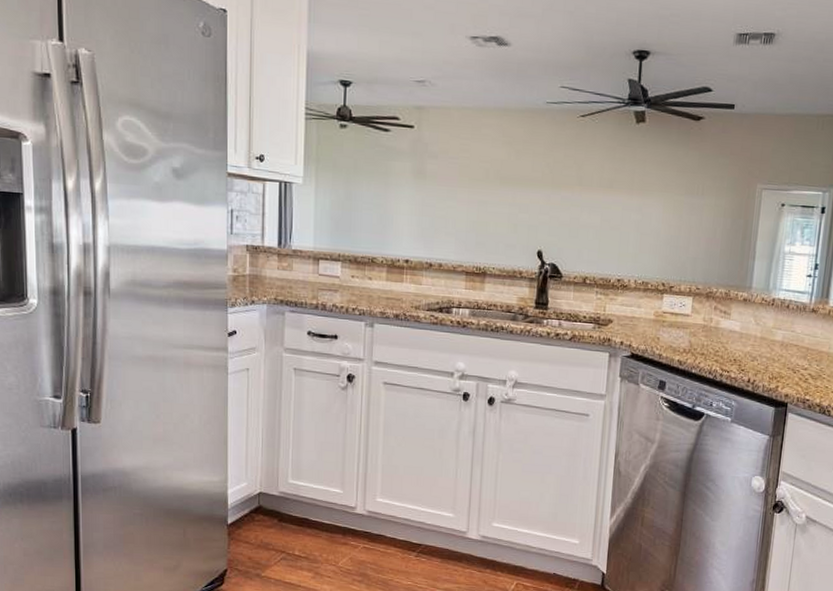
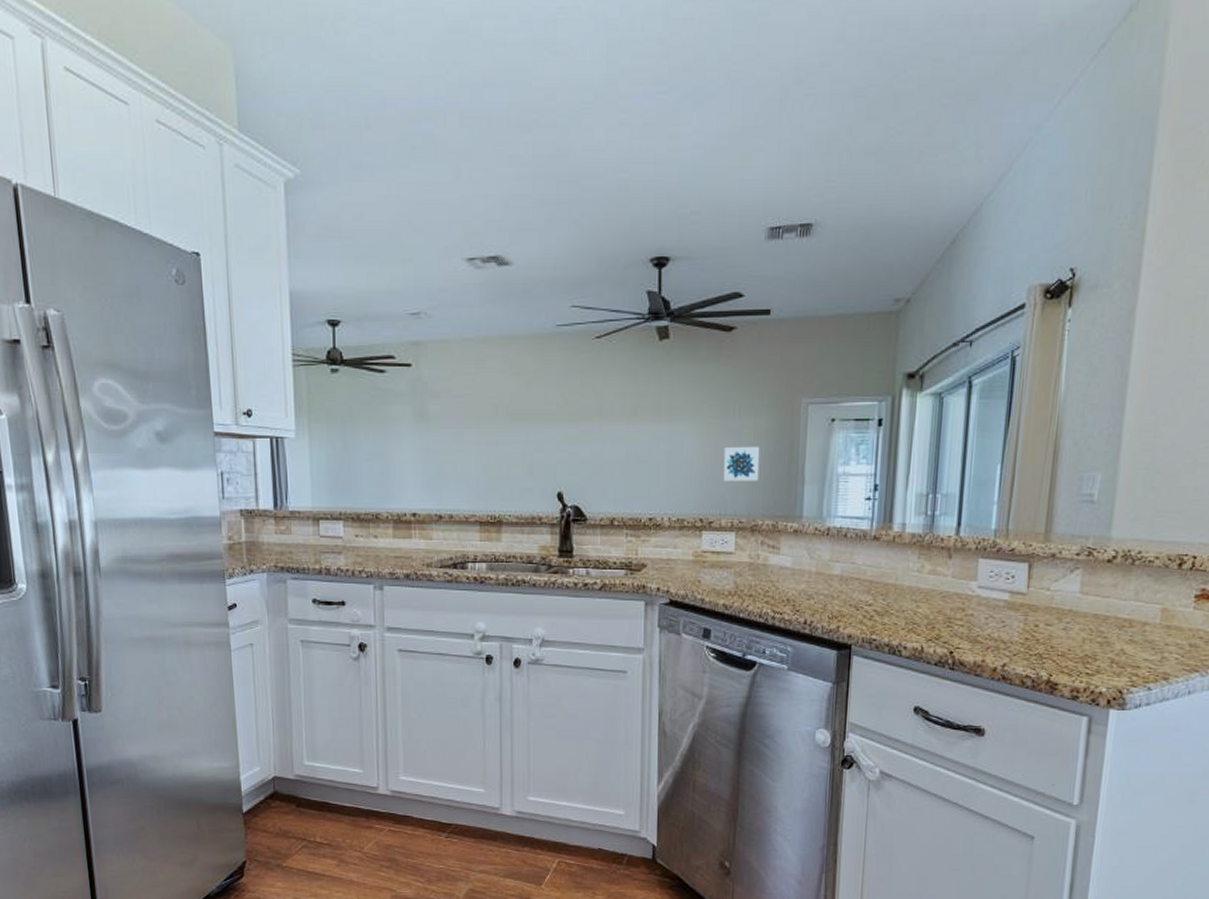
wall art: none [684,222,719,254] -> present [723,446,760,481]

